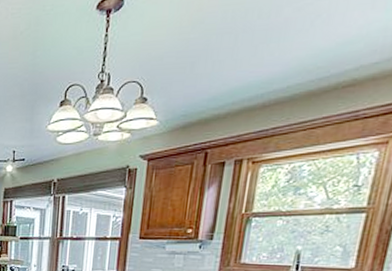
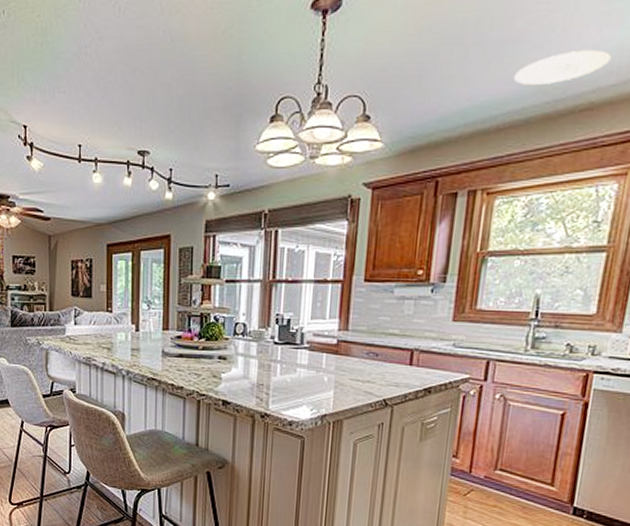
recessed light: none [279,31,375,66] -> present [513,49,611,85]

